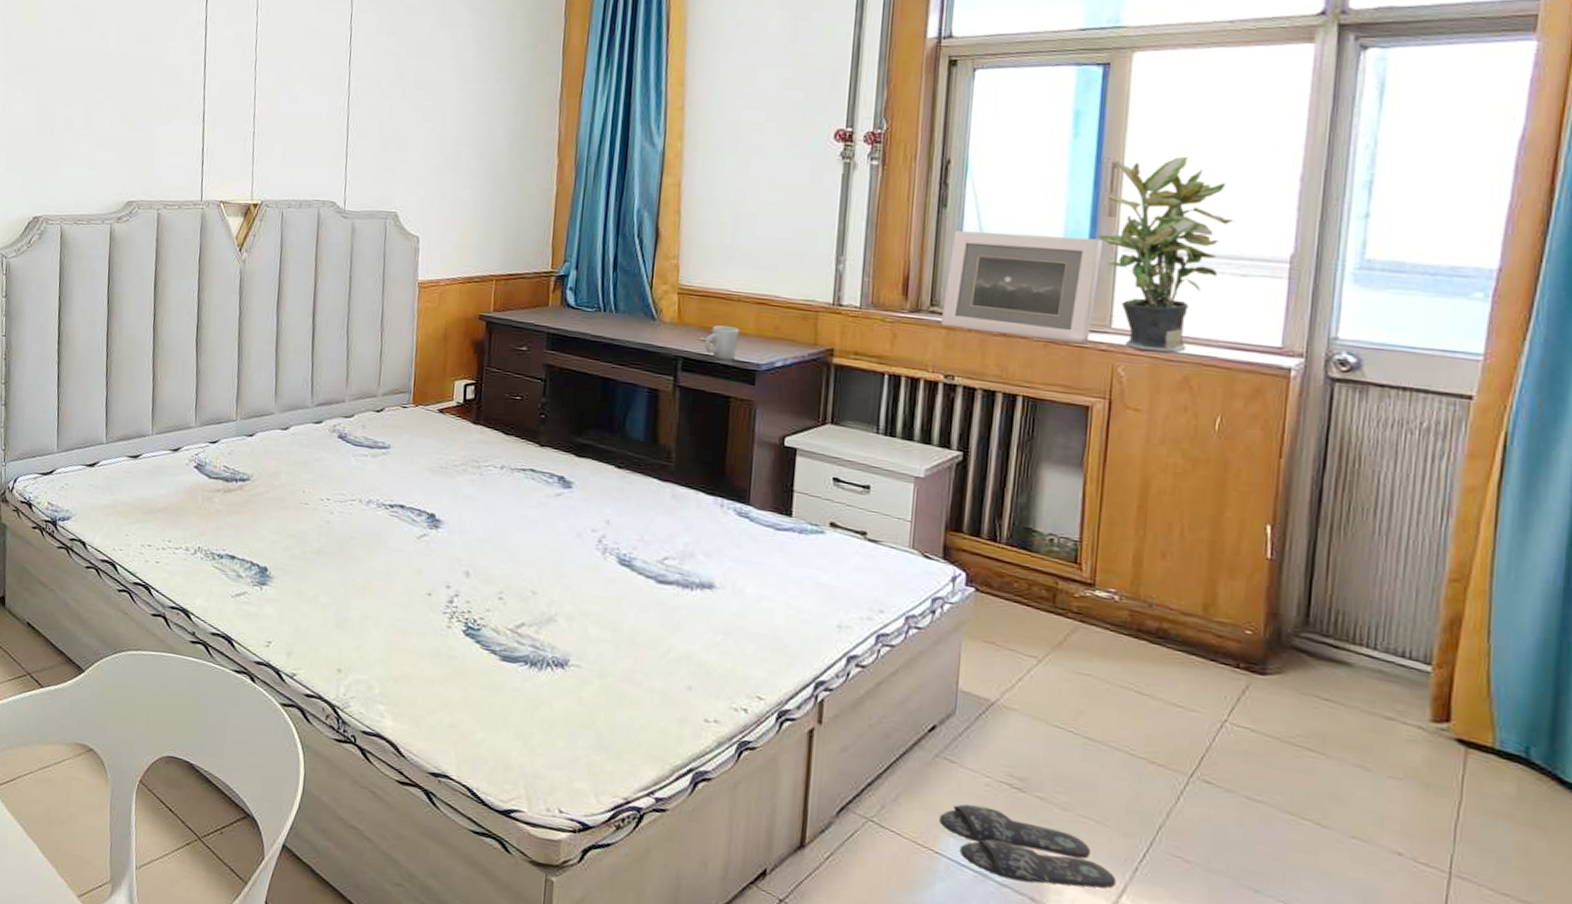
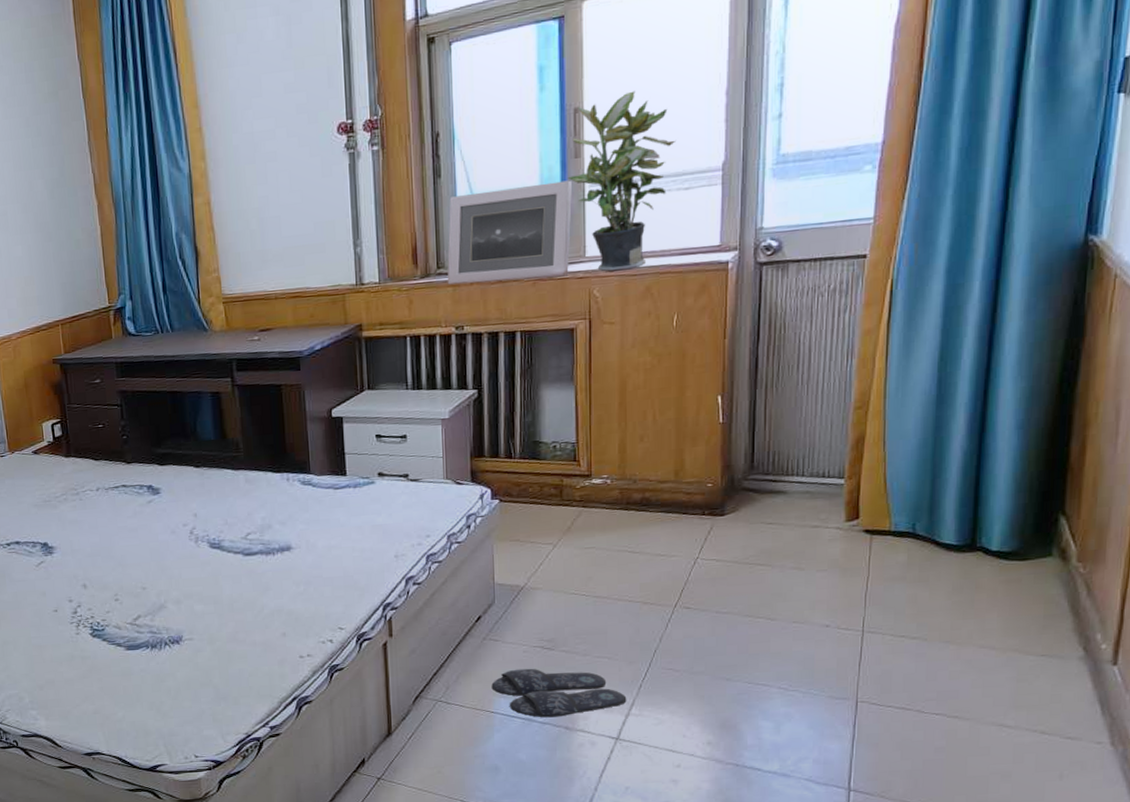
mug: present [704,325,740,361] -> none [252,322,281,355]

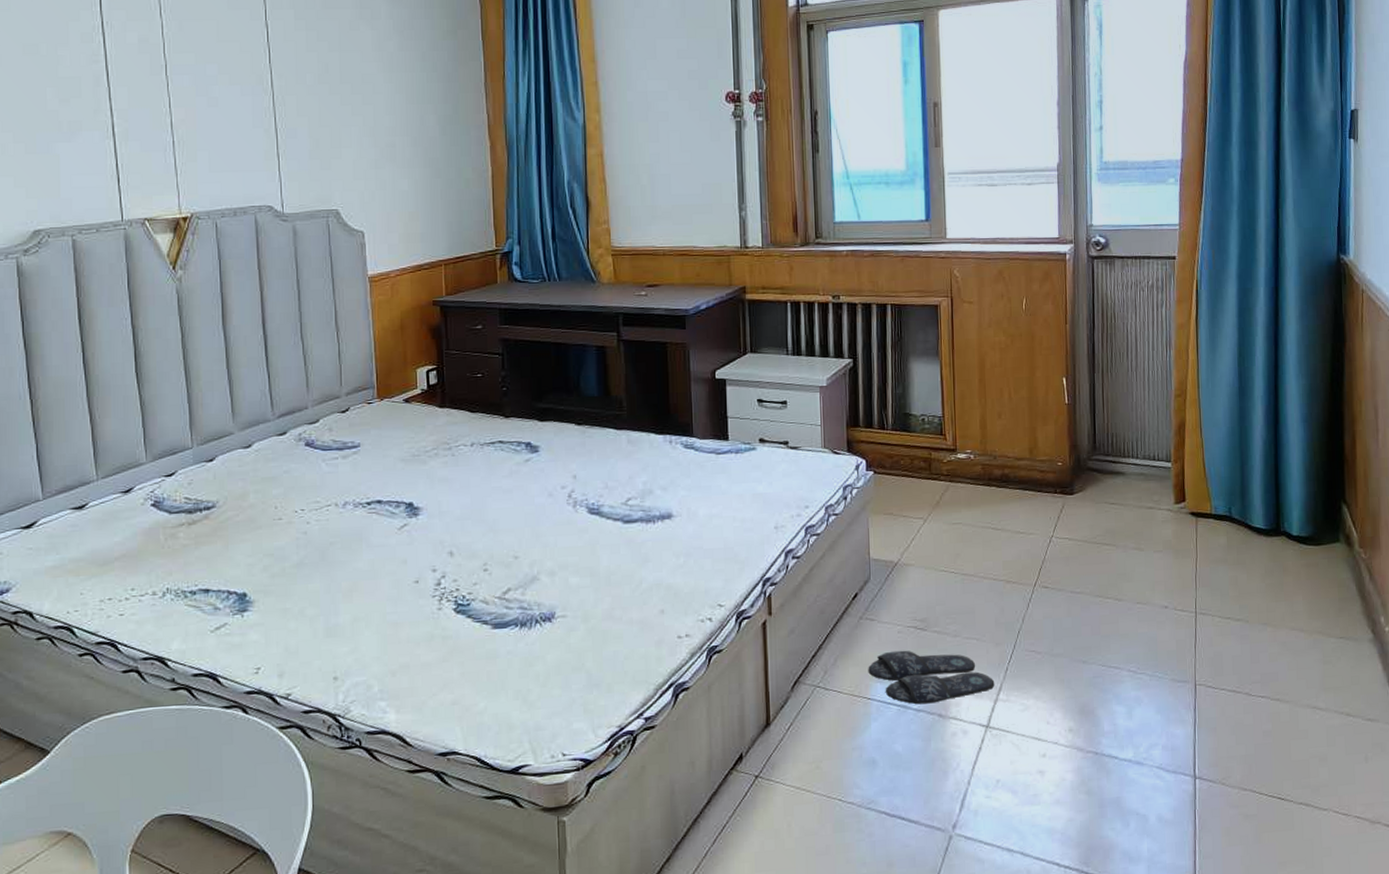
picture frame: present [447,180,573,285] -> none [824,166,934,256]
potted plant: present [567,90,676,273] -> none [929,93,1019,255]

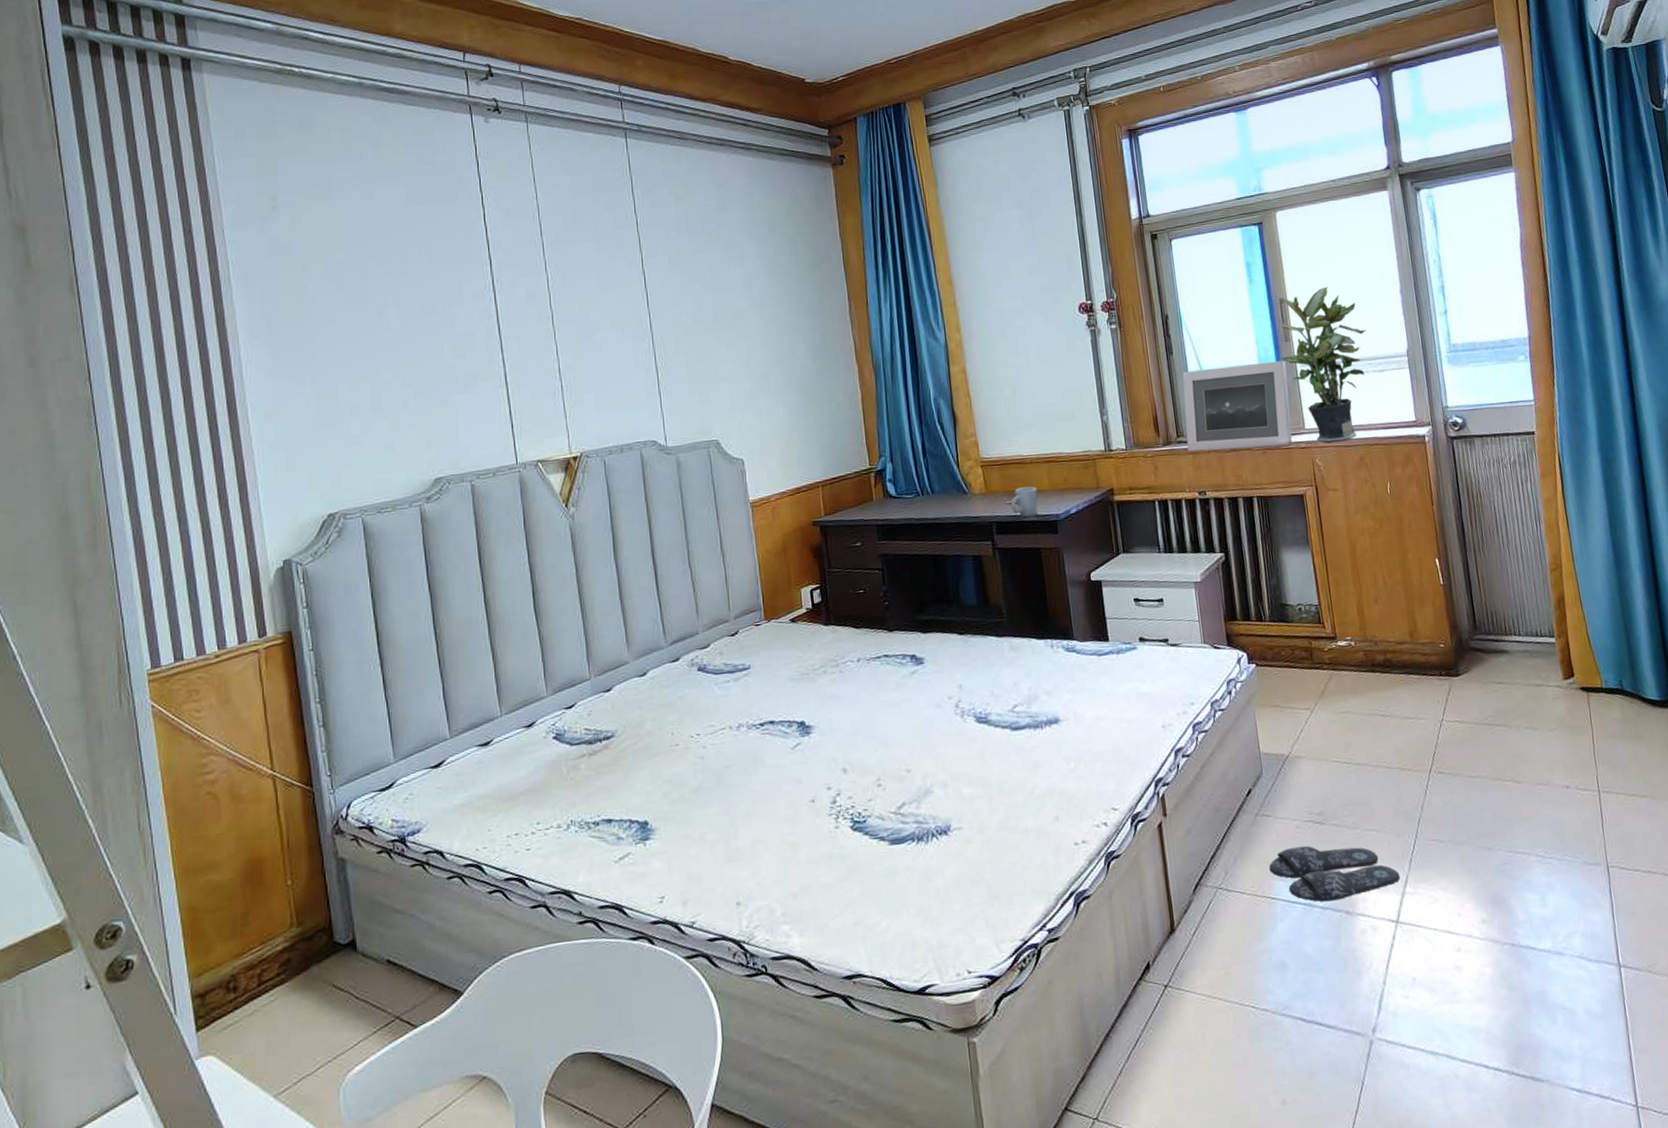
mug: none [640,279,668,311] -> present [1011,486,1038,518]
picture frame: none [824,166,934,256] -> present [1182,360,1293,453]
potted plant: none [929,93,1019,255] -> present [1281,286,1367,444]

